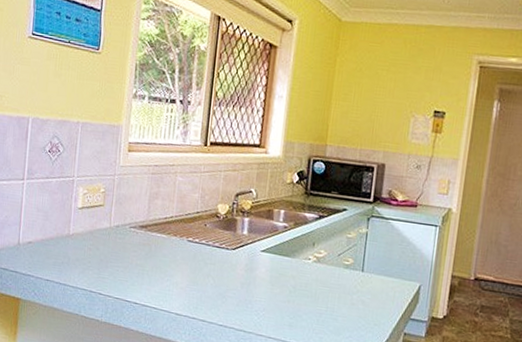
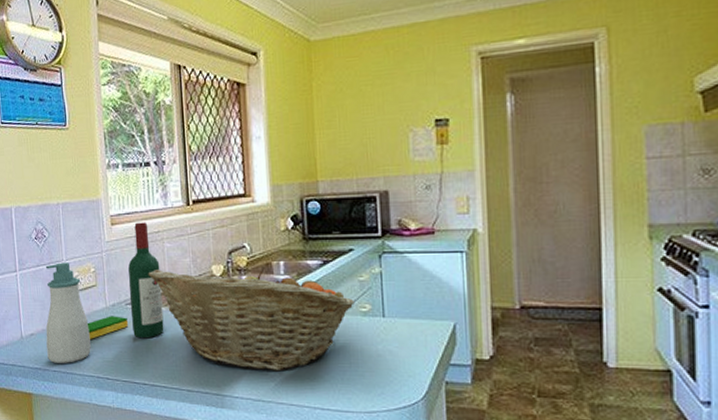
soap bottle: none [42,178,90,275] -> present [45,262,91,363]
dish sponge: none [88,235,129,255] -> present [87,316,128,339]
wine bottle: none [132,153,169,262] -> present [128,222,164,339]
fruit basket: none [156,199,340,307] -> present [148,266,354,372]

